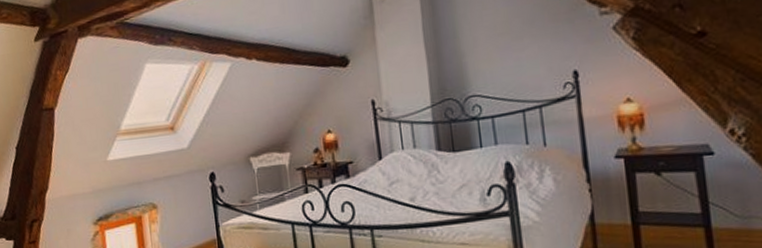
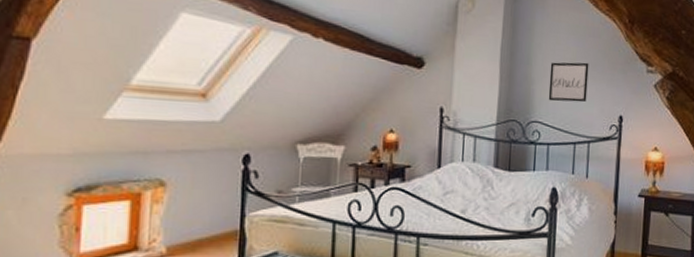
wall art: none [480,21,529,71] -> present [548,62,589,103]

